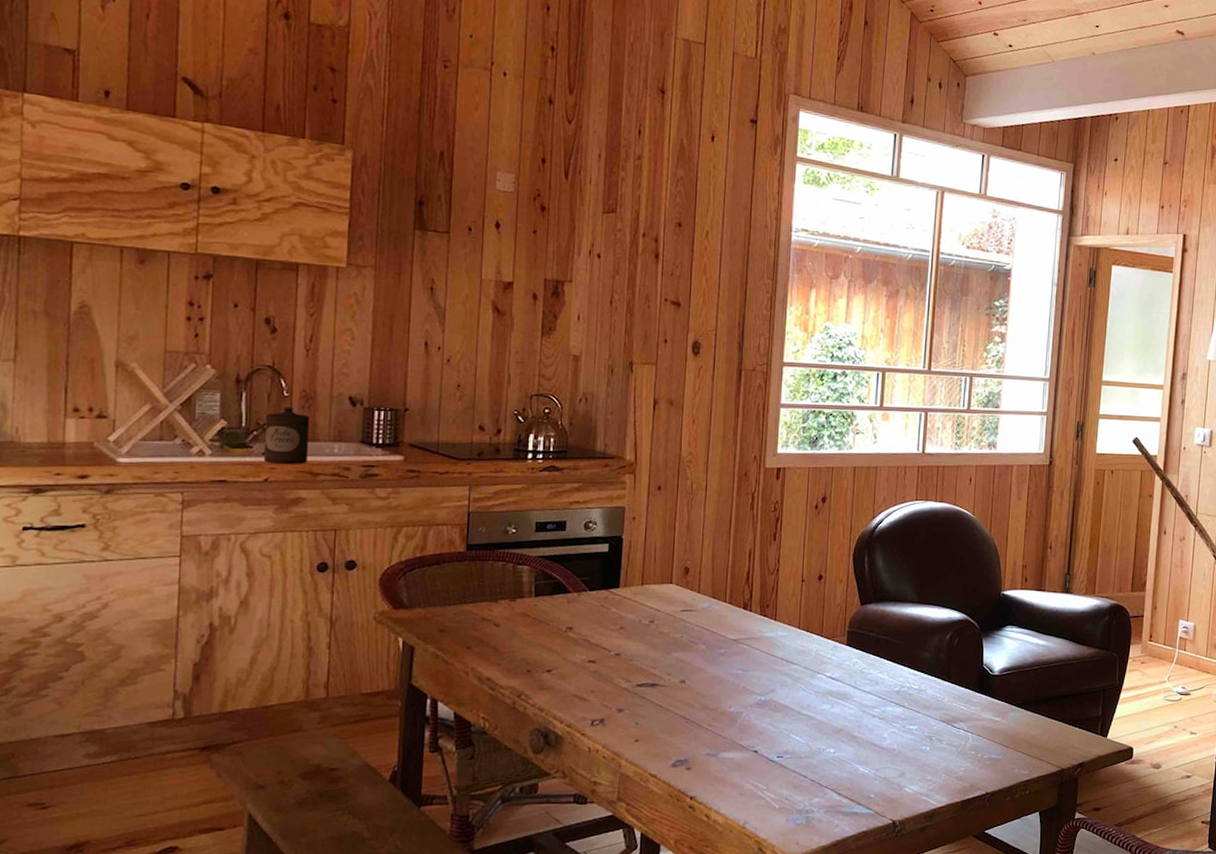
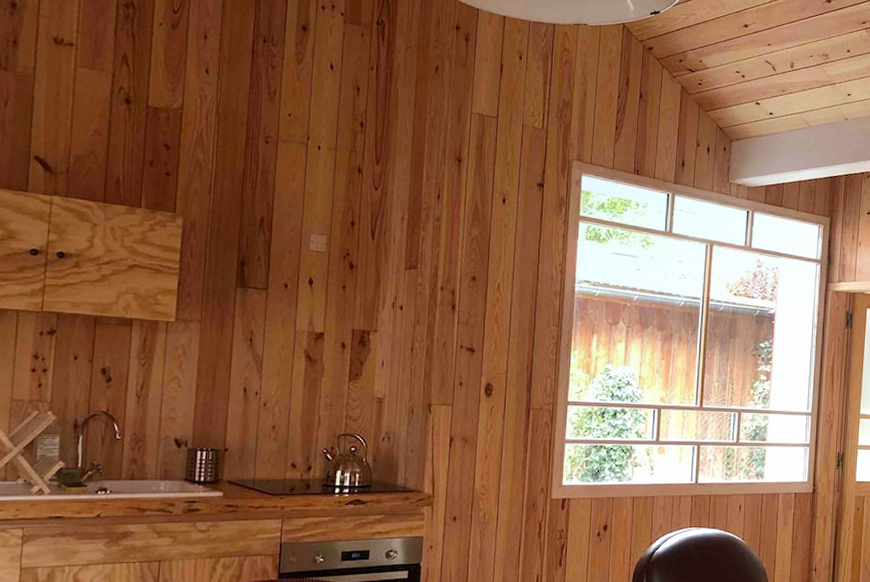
canister: present [263,407,310,465] -> none [96,448,140,502]

